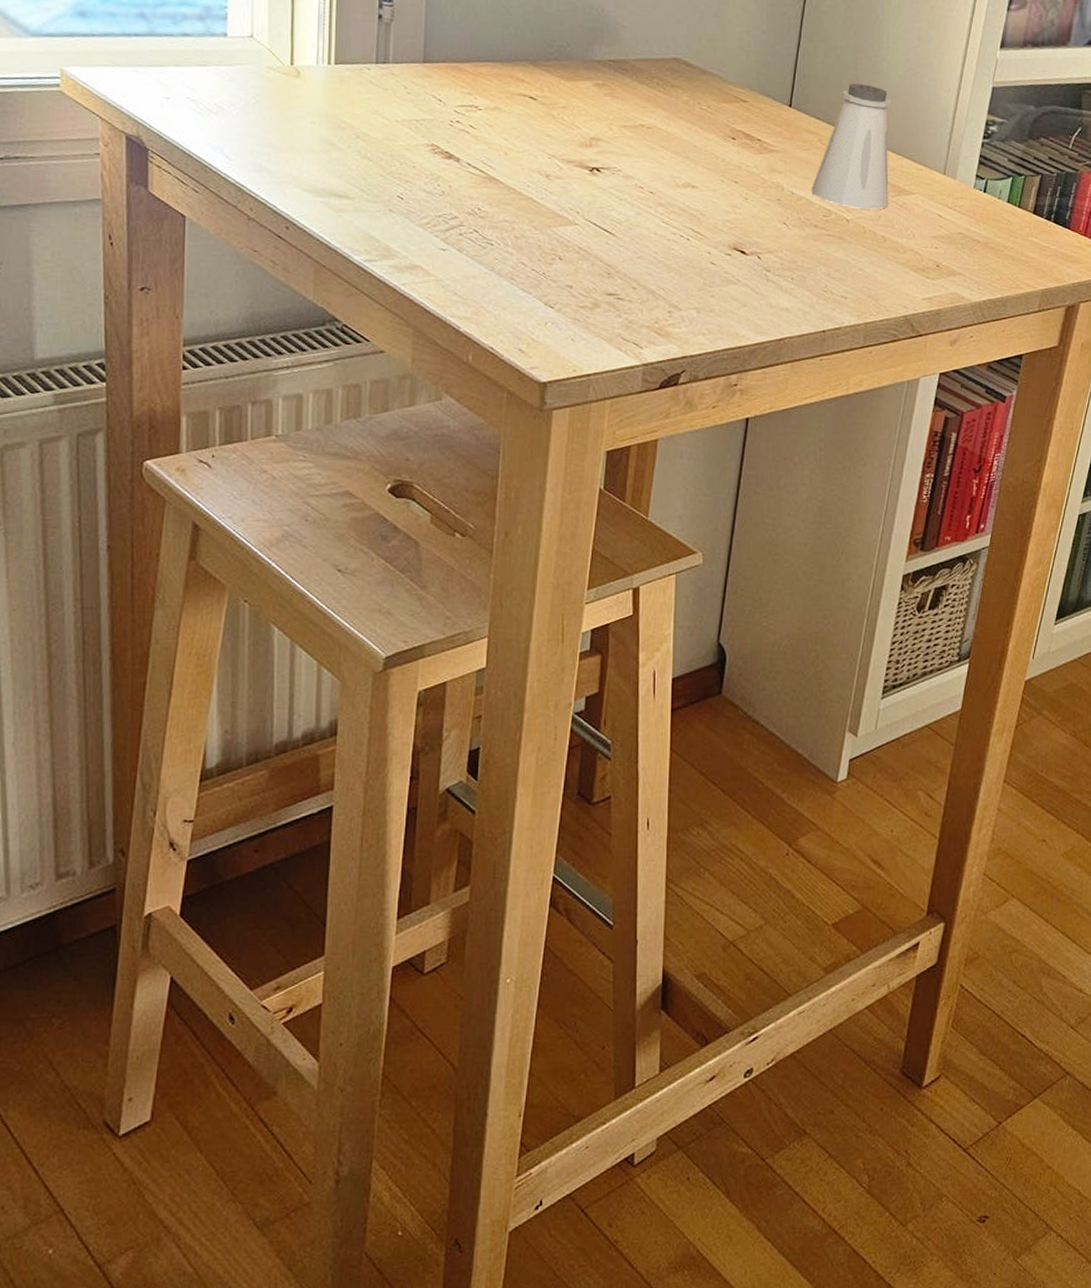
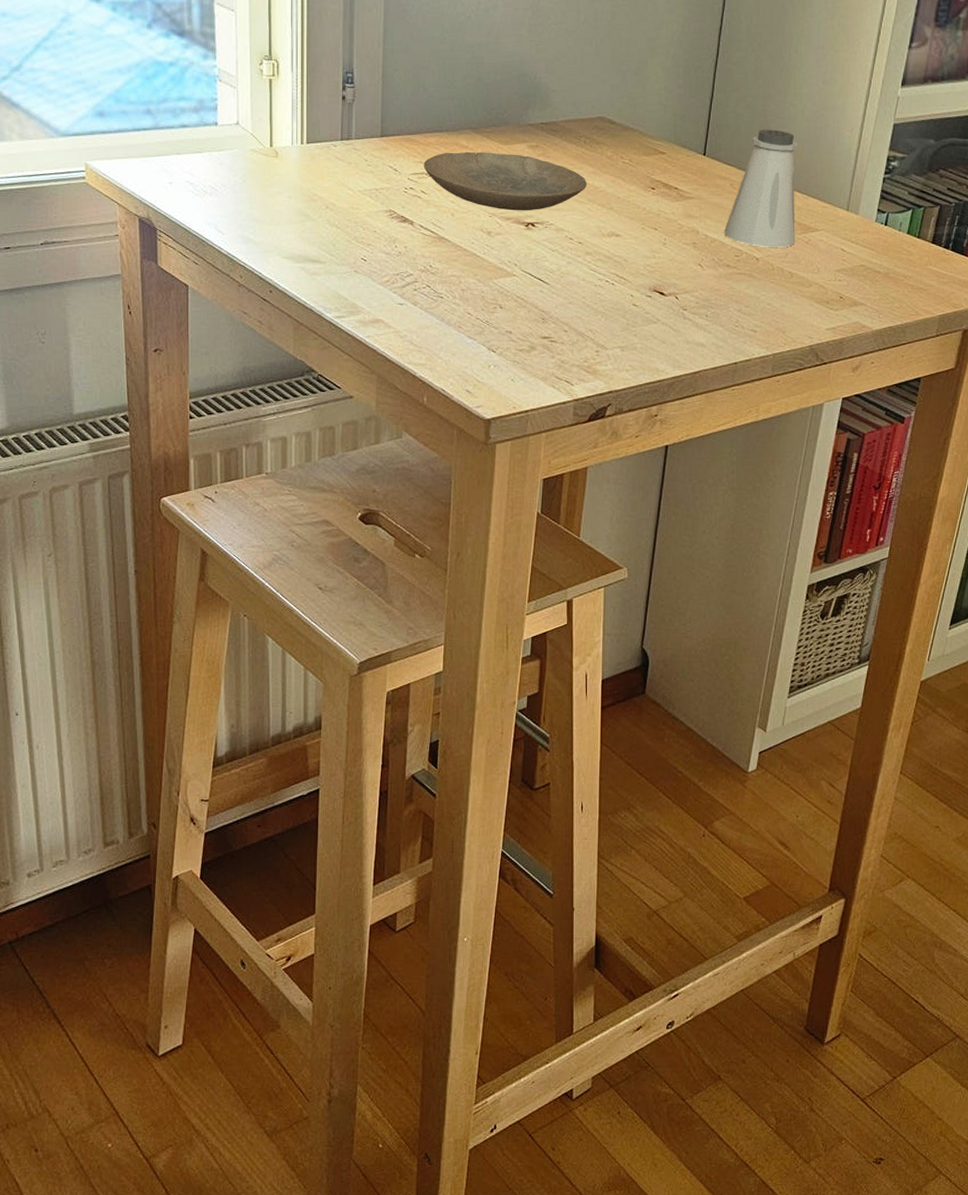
plate: none [472,85,661,155] -> present [423,151,588,211]

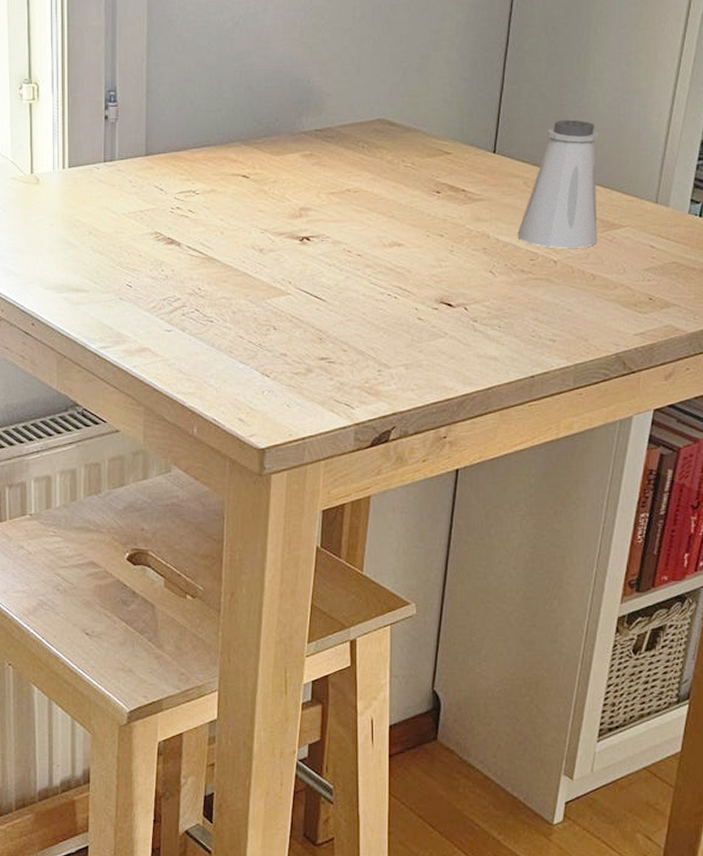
plate: present [423,151,588,211] -> none [190,164,366,225]

